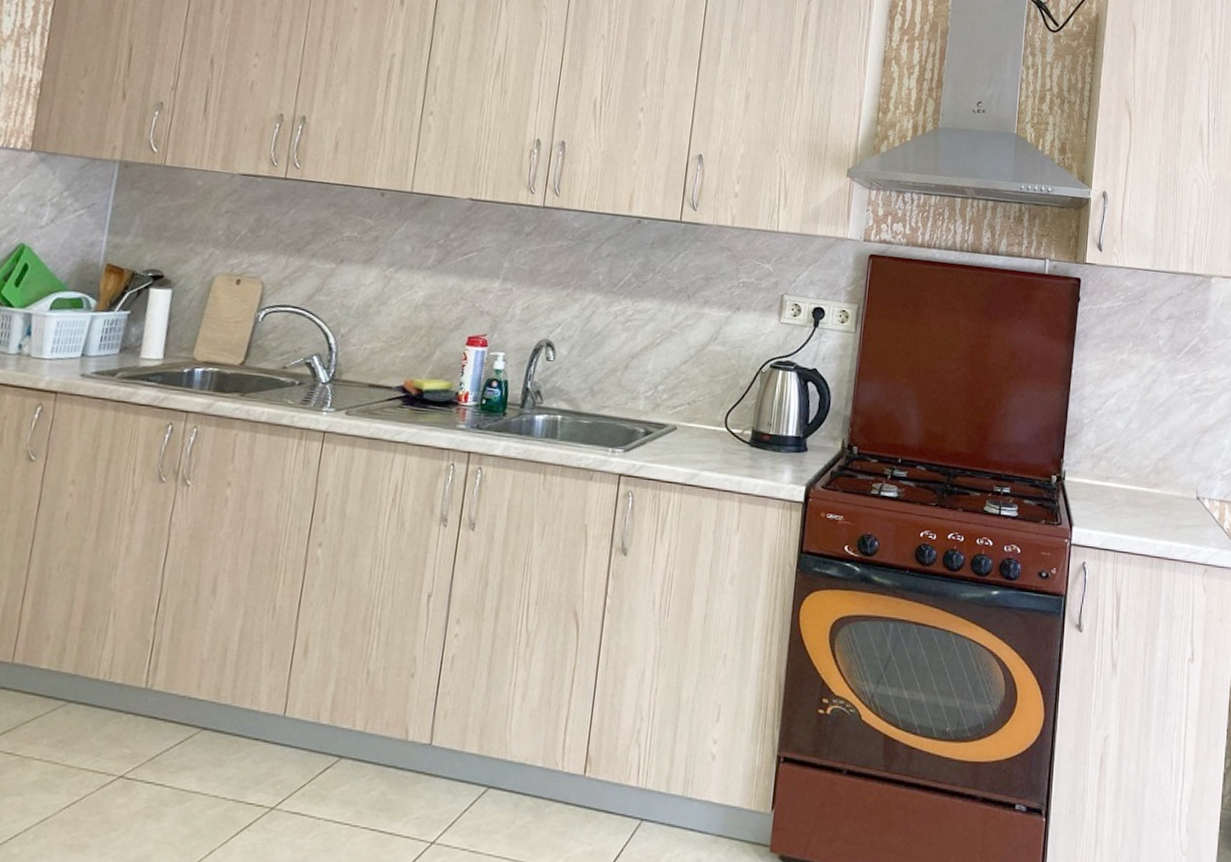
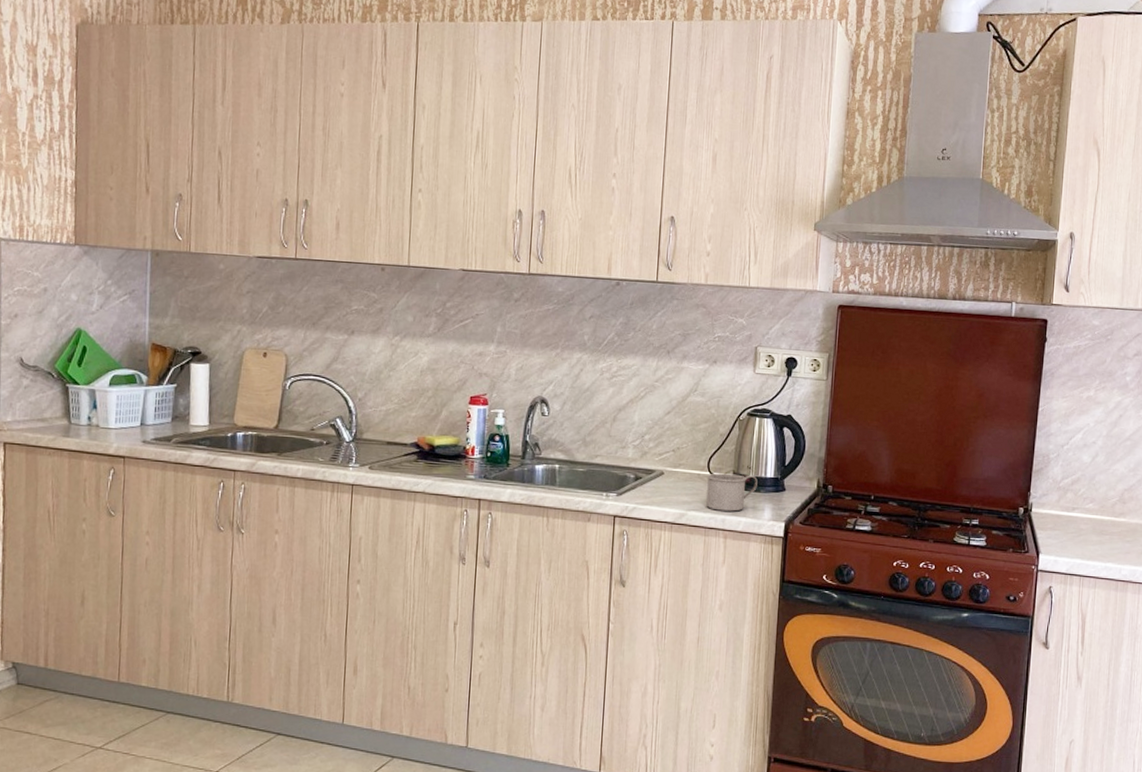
mug: none [721,429,778,473] -> present [706,473,758,512]

